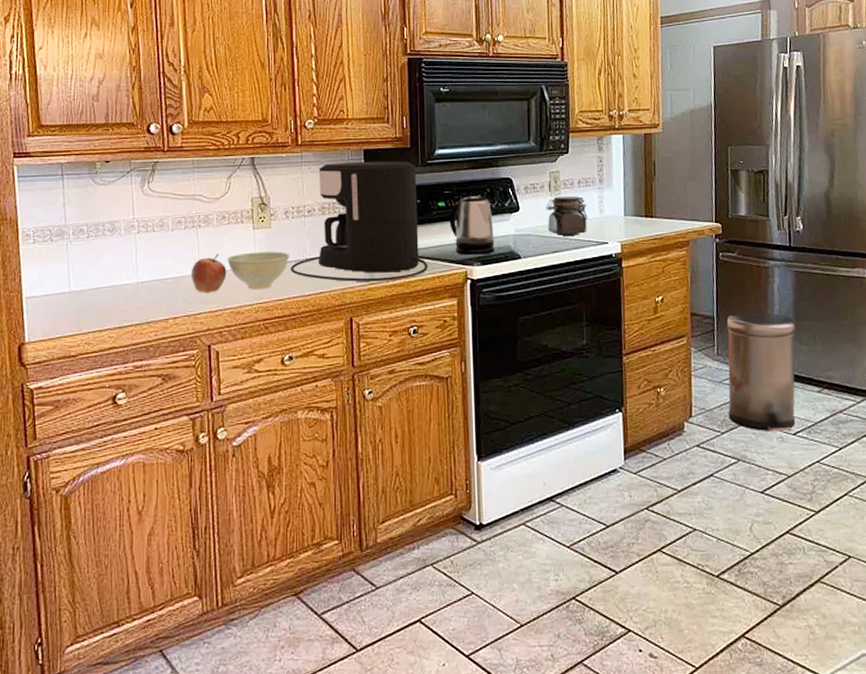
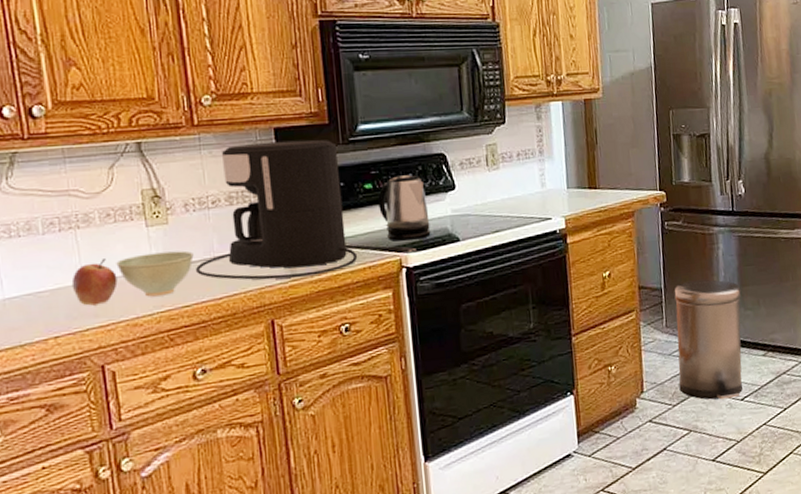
jar: present [545,195,588,236] -> none [483,169,529,214]

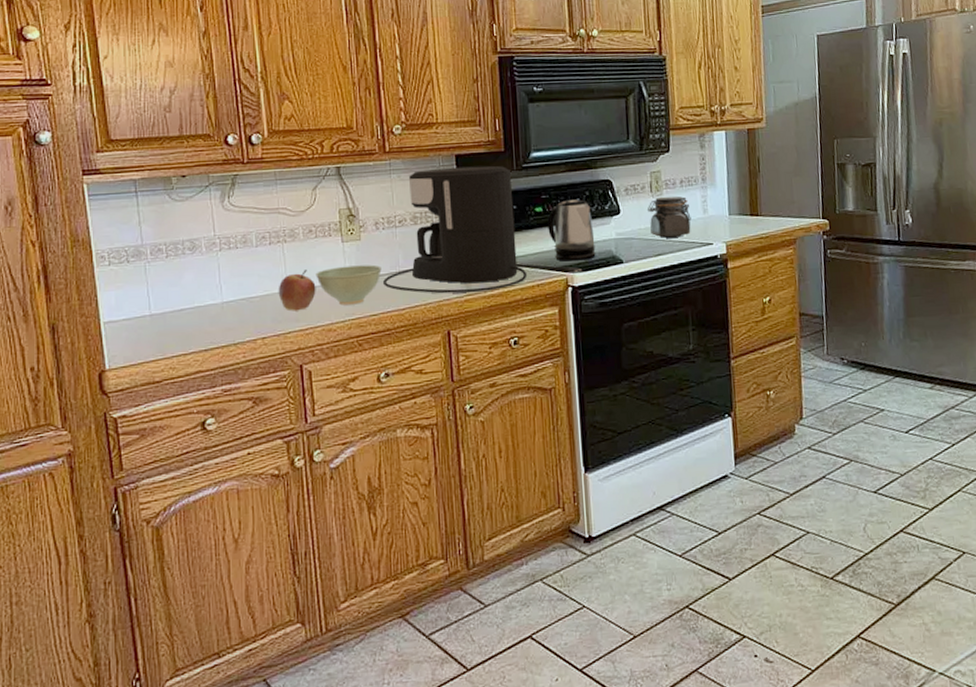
jar: none [483,169,529,214] -> present [646,196,691,238]
pedal bin: present [674,280,742,400] -> none [836,309,907,431]

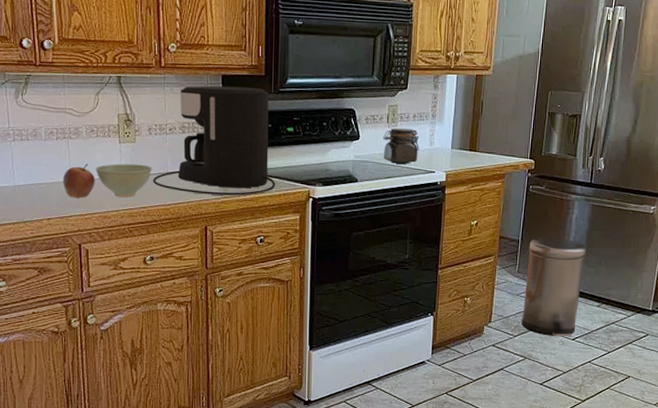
kettle: present [547,200,596,262] -> none [297,123,336,177]
pedal bin: none [836,309,907,431] -> present [521,238,587,337]

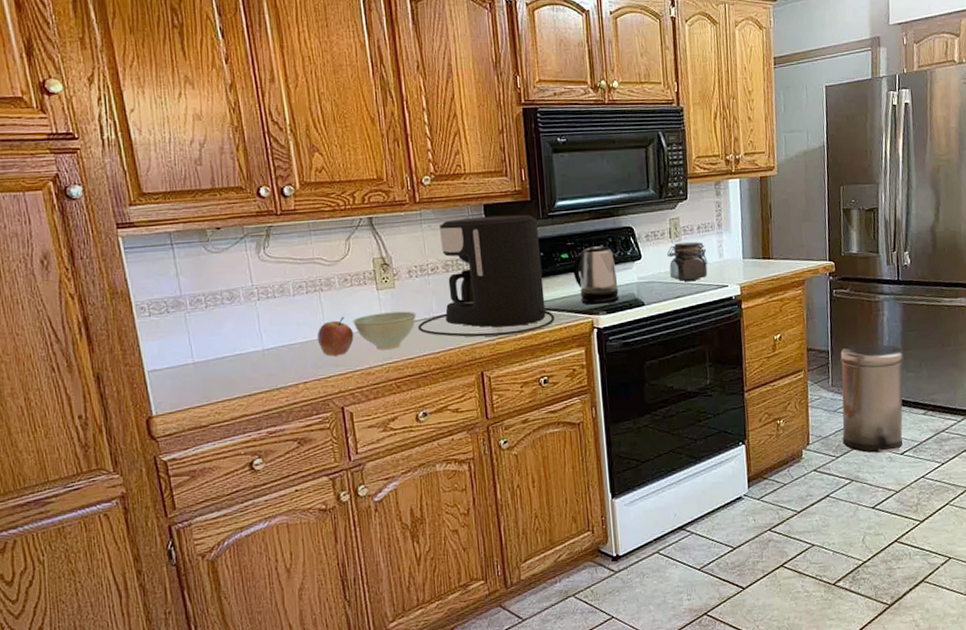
kettle: none [297,123,336,177] -> present [573,246,619,305]

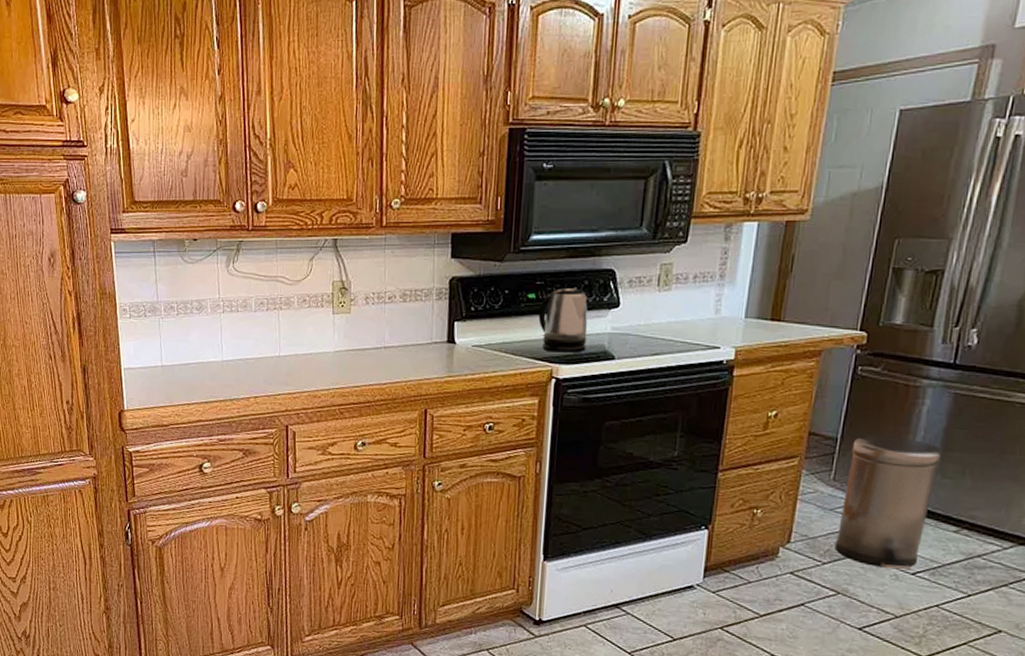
fruit: present [317,317,354,357] -> none [271,337,306,376]
bowl: present [353,311,416,350] -> none [306,337,368,375]
coffee maker: present [418,214,606,337] -> none [368,246,569,375]
jar: present [666,241,708,281] -> none [650,291,700,337]

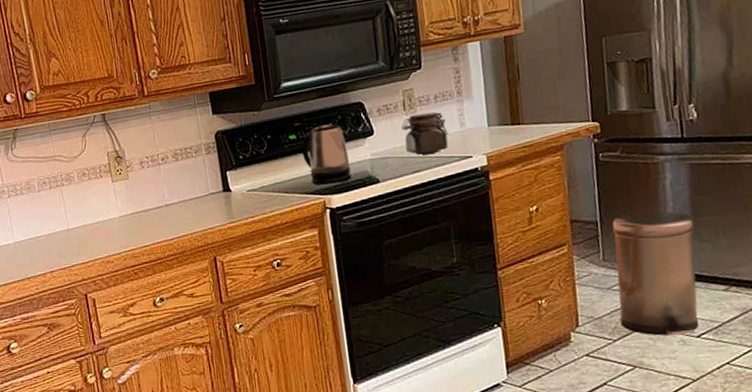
jar: none [650,291,700,337] -> present [401,112,449,155]

